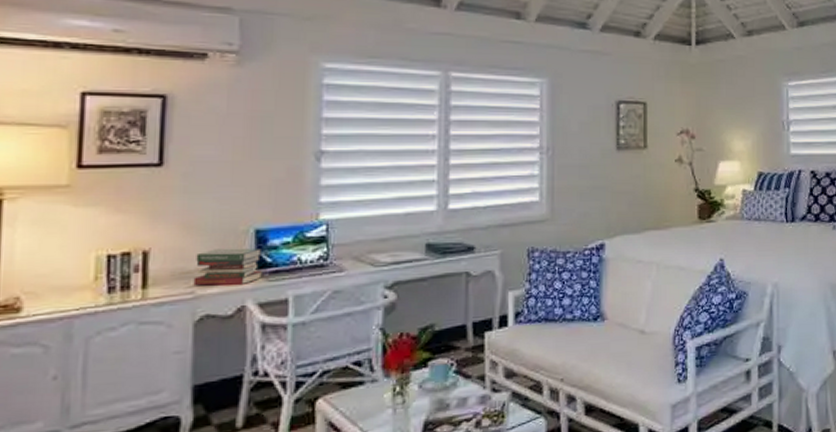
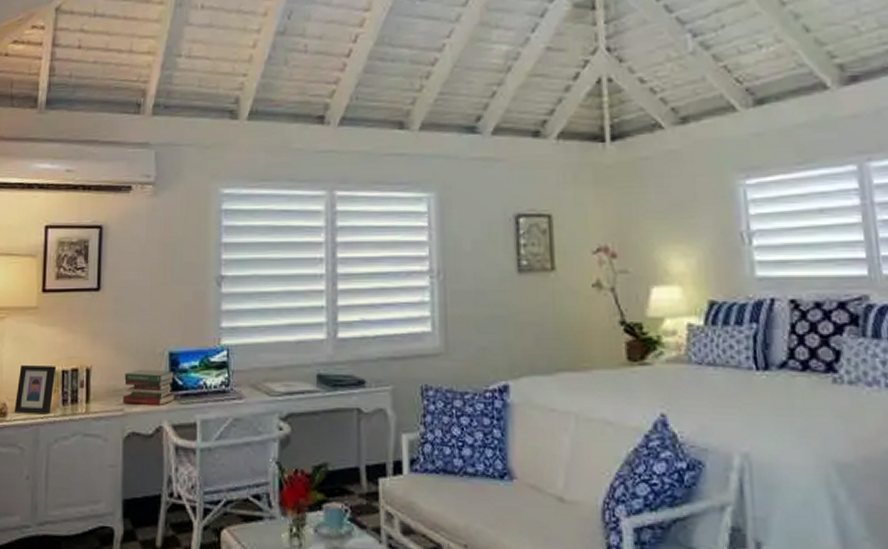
picture frame: none [33,251,99,308] -> present [14,365,57,415]

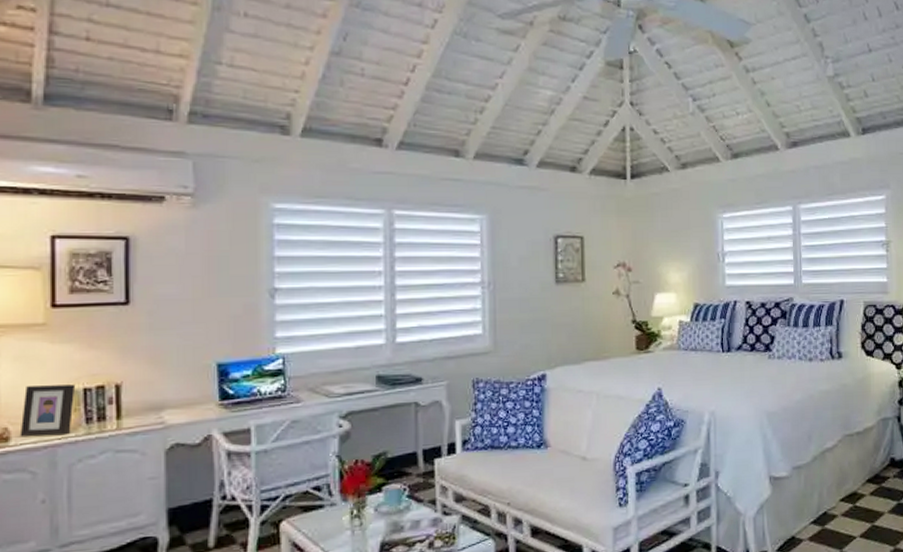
books: present [122,369,175,407] -> none [163,381,225,417]

